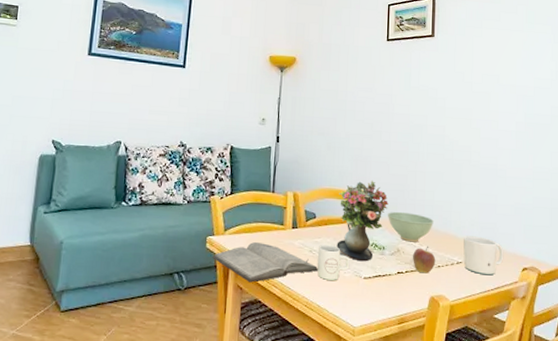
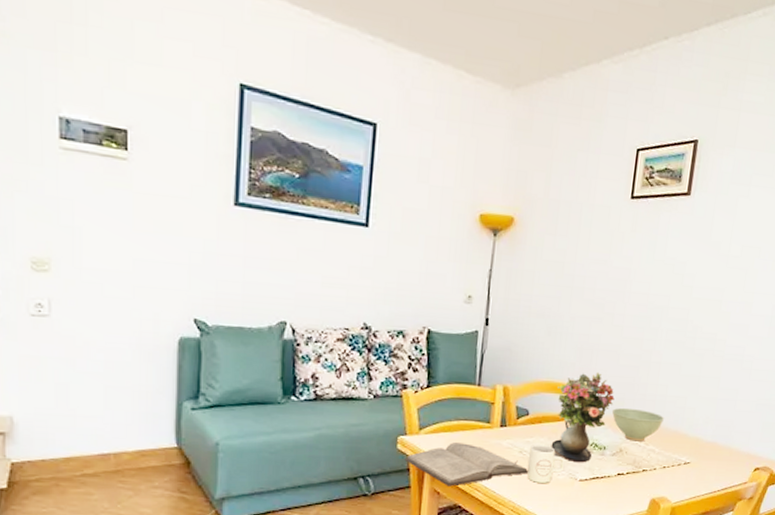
fruit: present [413,245,436,274] -> none [636,445,662,475]
mug: present [463,235,504,276] -> none [691,434,738,476]

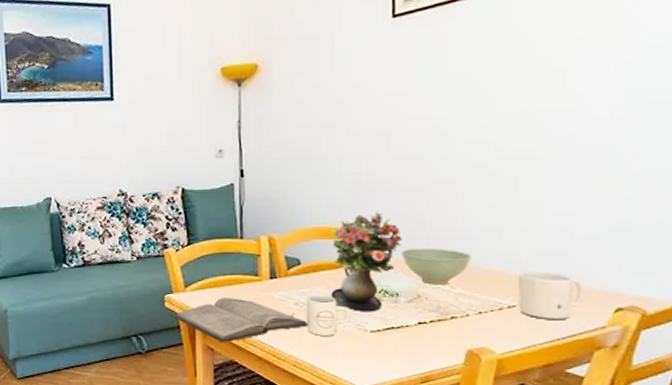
mug: none [691,434,738,476] -> present [517,271,585,321]

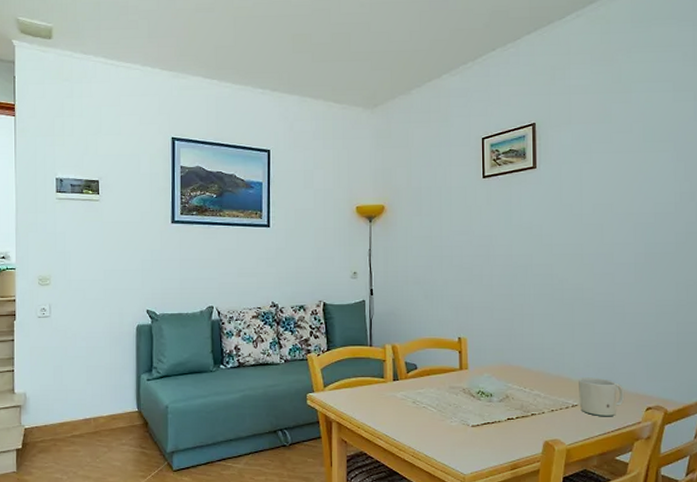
diary: present [174,298,309,342] -> none [314,397,424,436]
mug: present [305,295,350,336] -> none [421,395,456,430]
bouquet: present [330,211,402,312] -> none [440,326,494,410]
bowl: present [400,247,471,285] -> none [493,357,544,388]

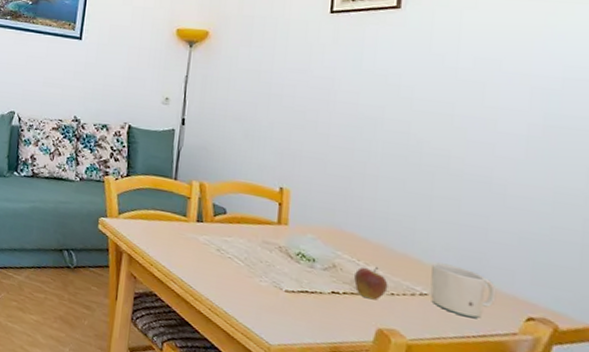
fruit: none [523,390,549,418] -> present [354,266,388,301]

